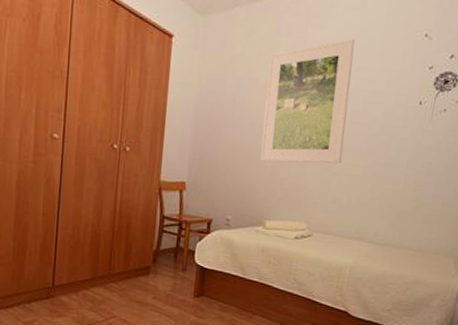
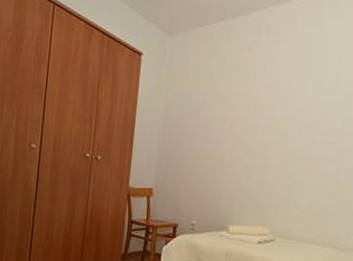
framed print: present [260,39,355,164] -> none [224,54,314,171]

